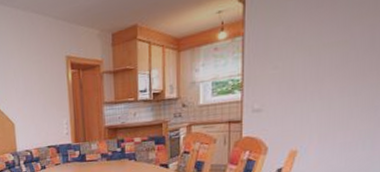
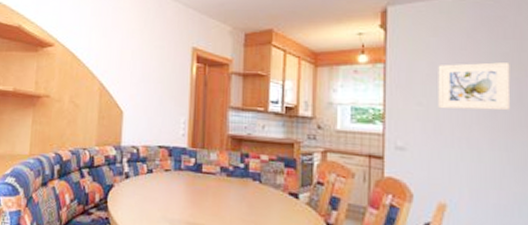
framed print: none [293,11,366,69] -> present [438,62,511,111]

